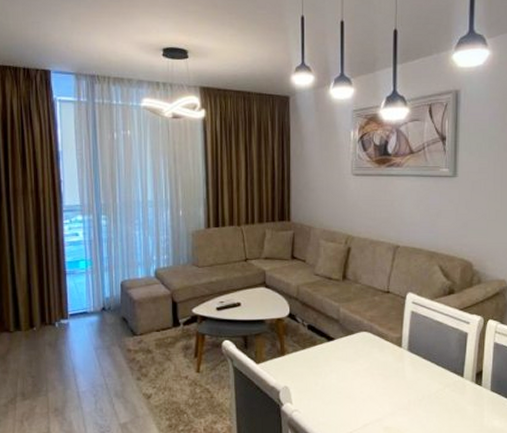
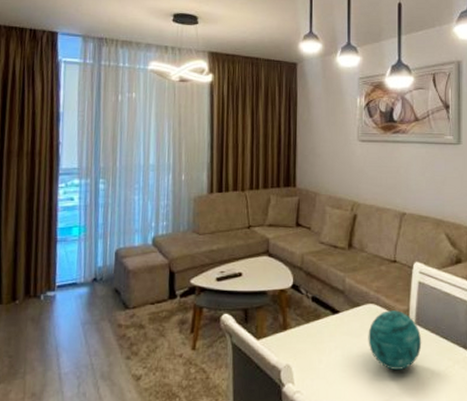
decorative orb: none [362,338,414,392] -> present [368,310,422,370]

